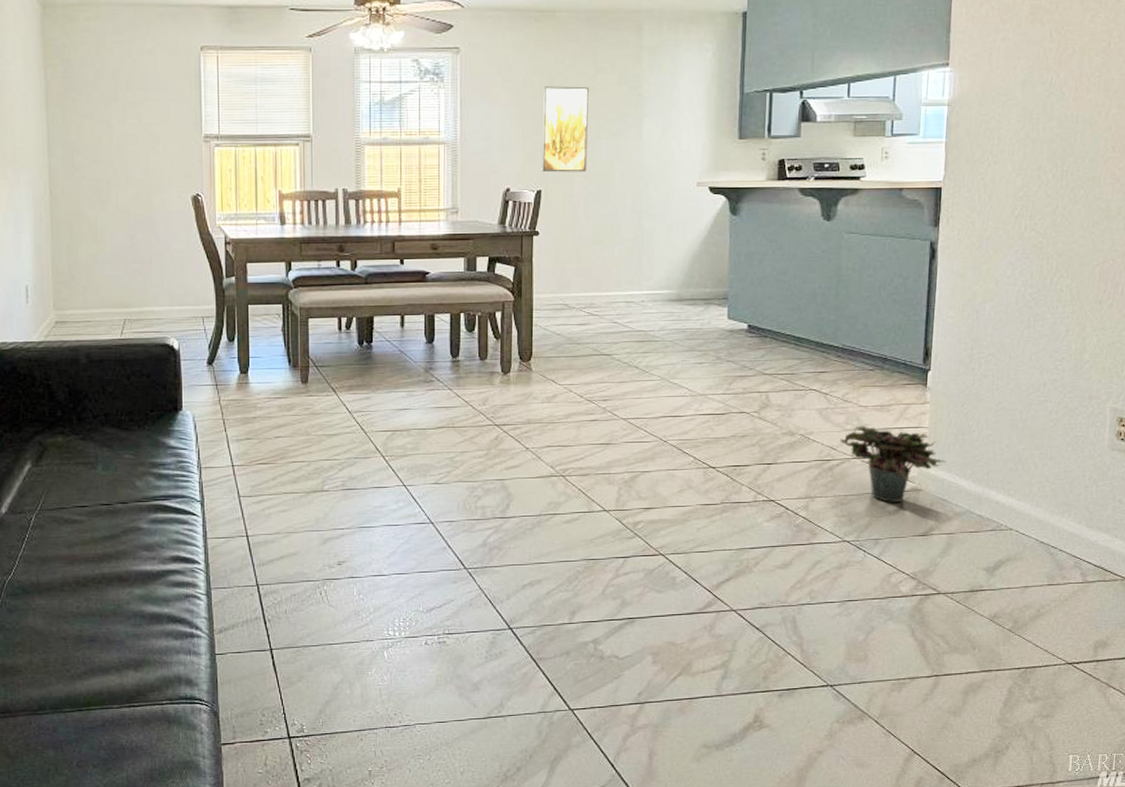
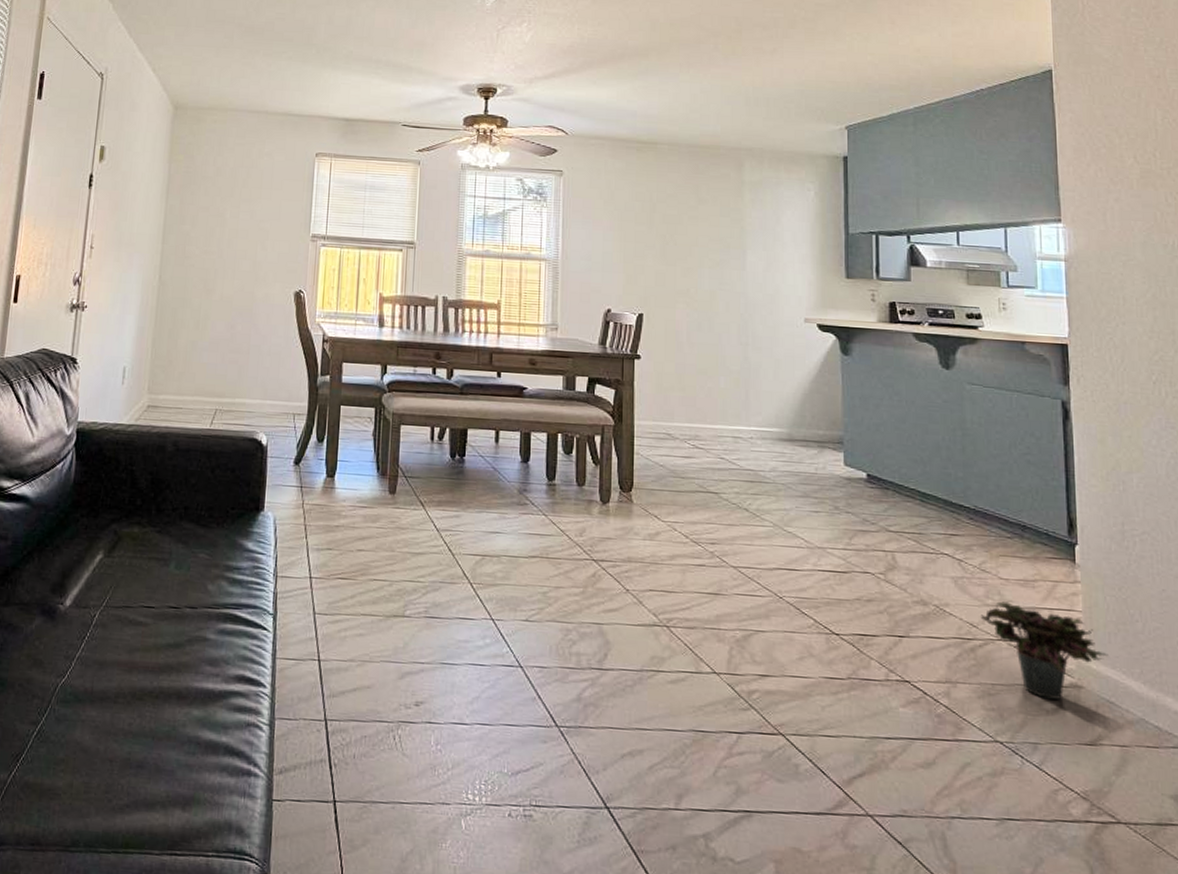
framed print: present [541,86,590,173] -> none [643,213,692,299]

